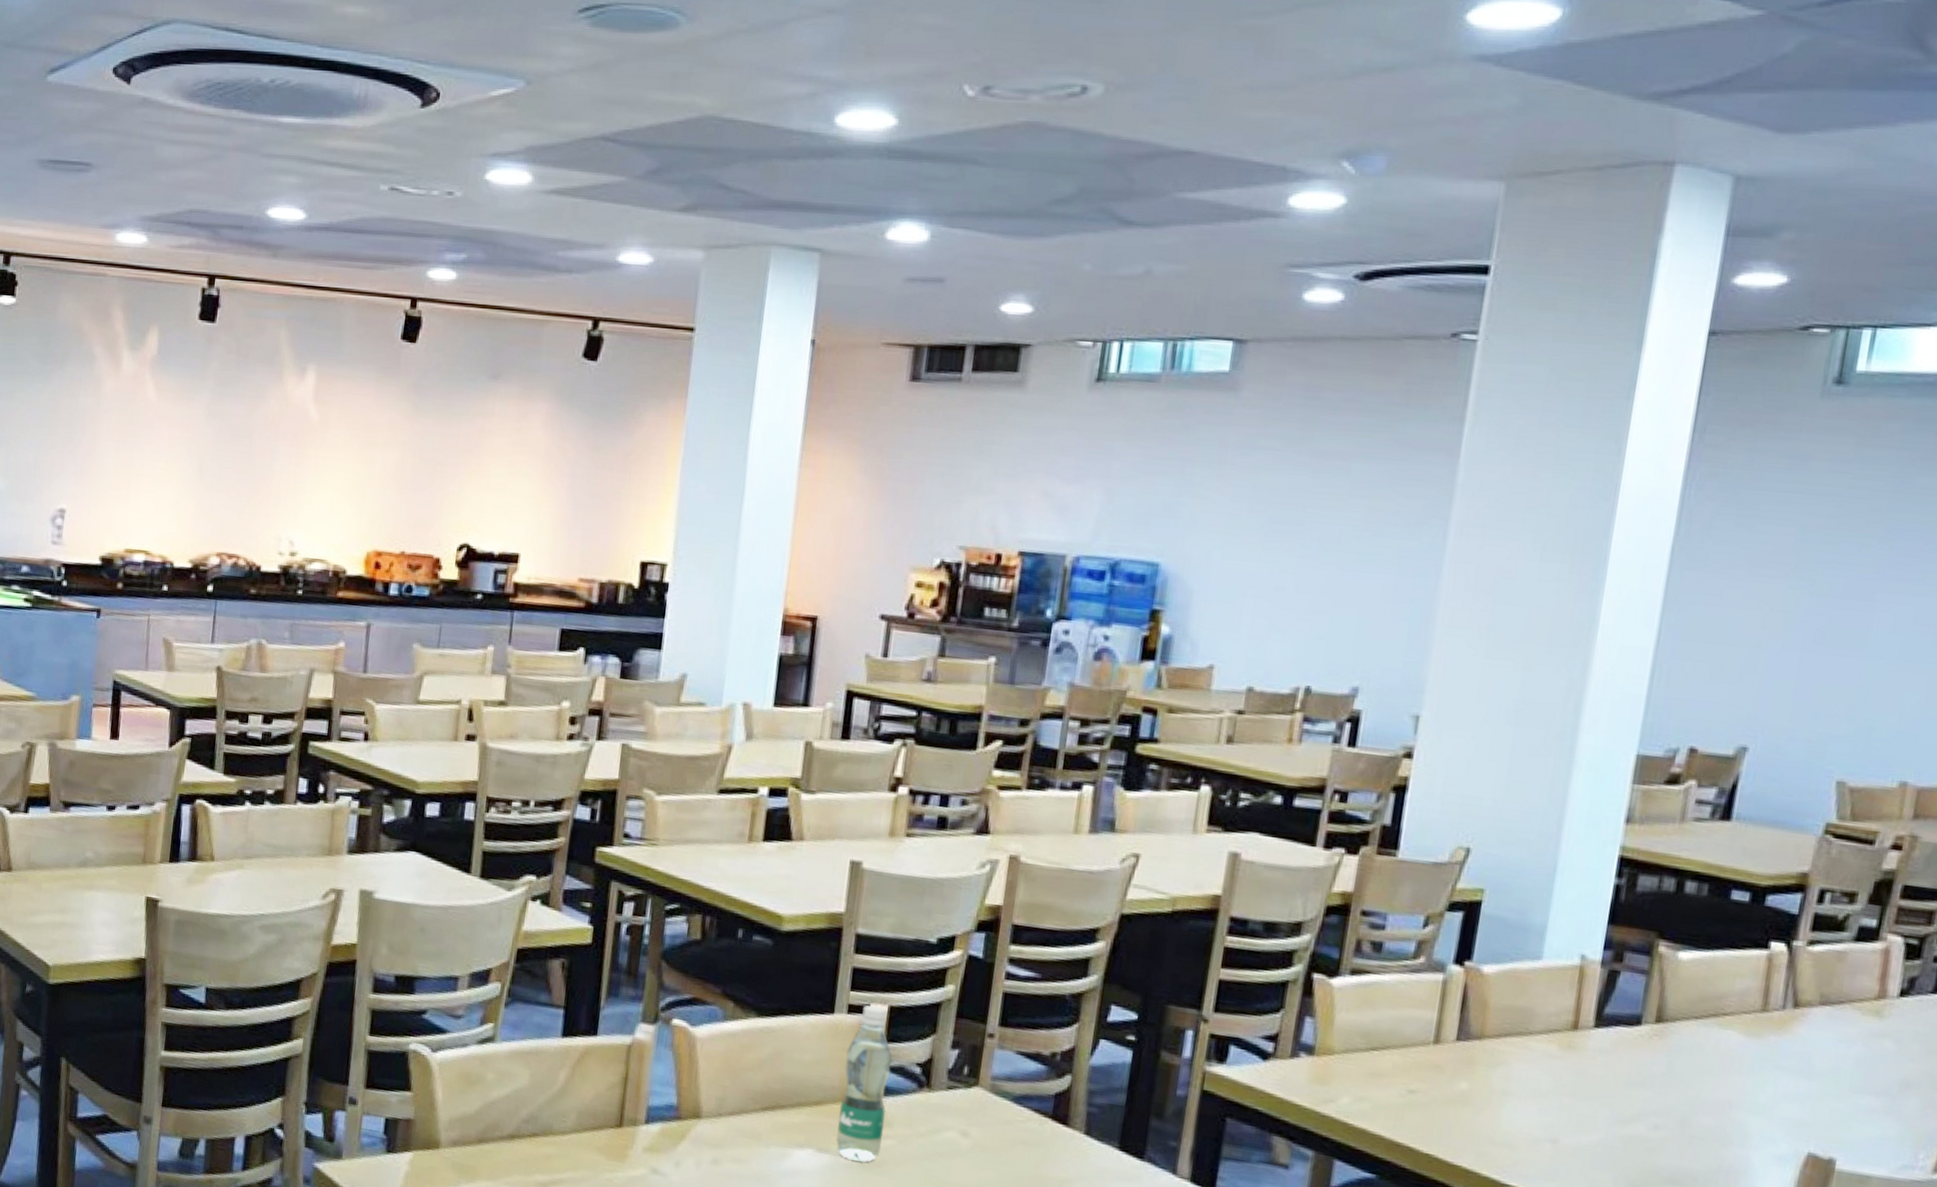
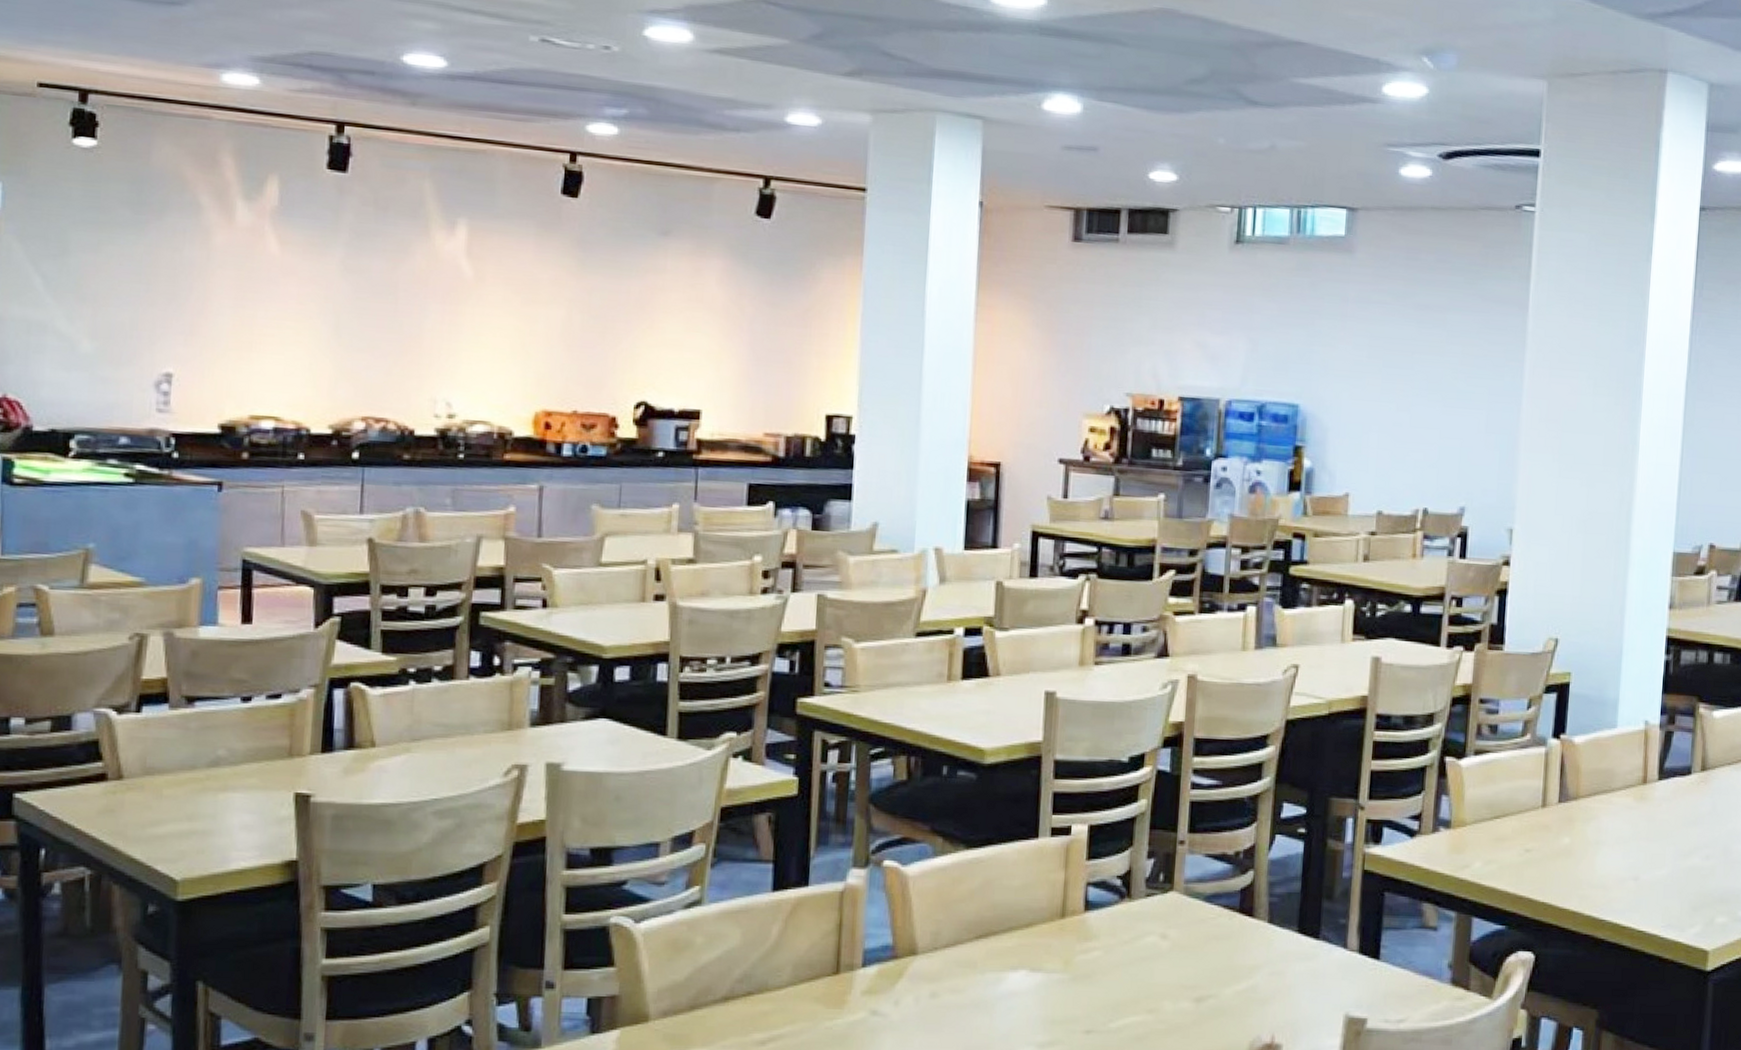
bottle: present [836,1005,893,1162] -> none [1047,826,1095,975]

